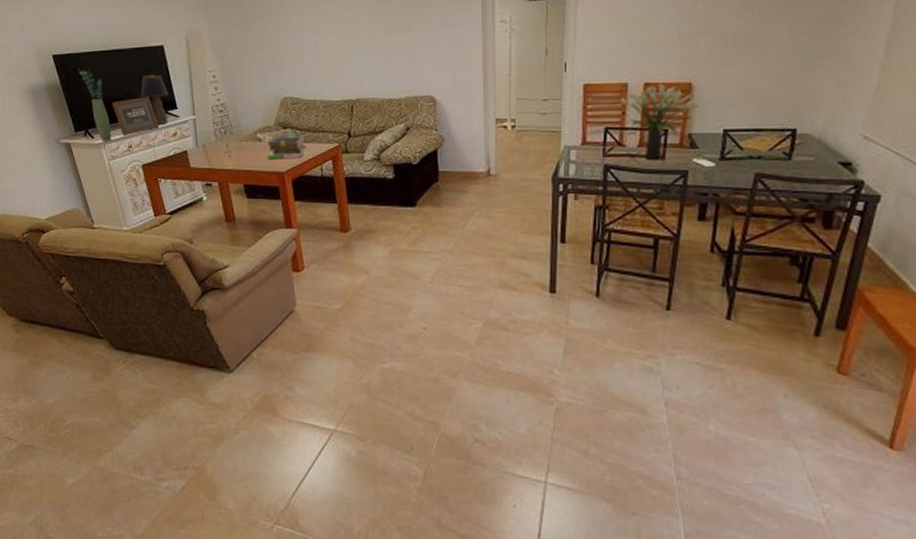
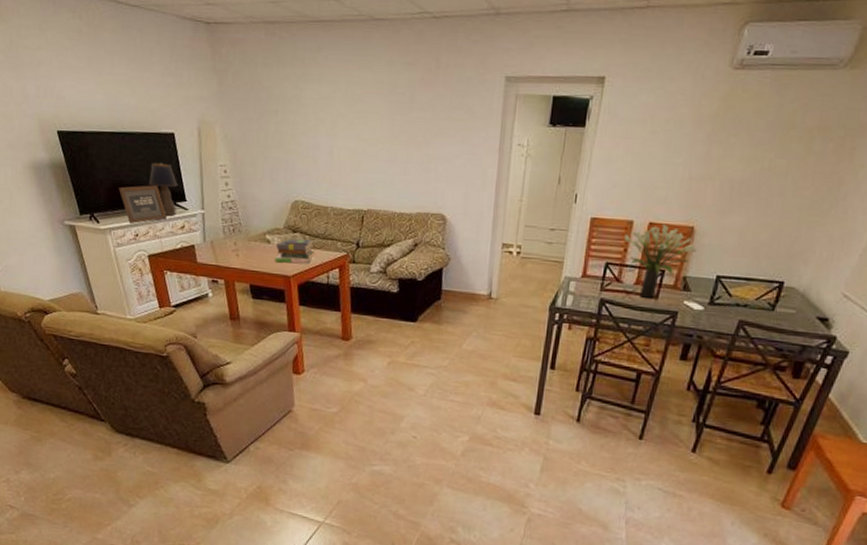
vase: present [78,68,112,141] -> none [84,149,118,228]

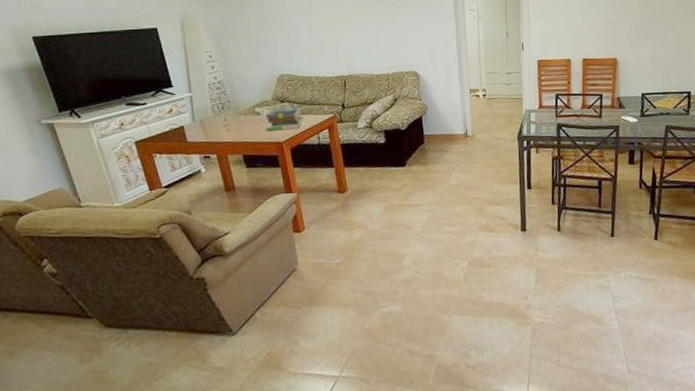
picture frame: present [118,185,167,224] -> none [101,76,153,114]
table lamp: present [149,162,178,217] -> none [133,55,164,104]
flower arrangement: present [624,223,696,300] -> none [566,58,622,120]

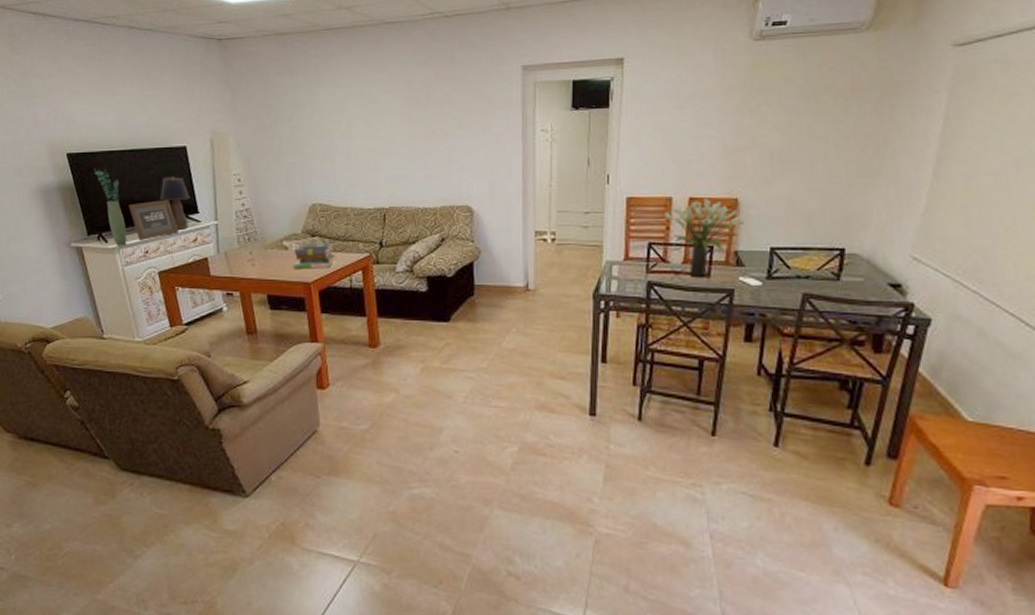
vase: none [63,50,101,120] -> present [94,168,127,246]
picture frame: none [101,76,153,114] -> present [128,200,179,240]
table lamp: none [133,55,164,104] -> present [160,177,190,231]
flower arrangement: none [566,58,622,120] -> present [665,198,744,279]

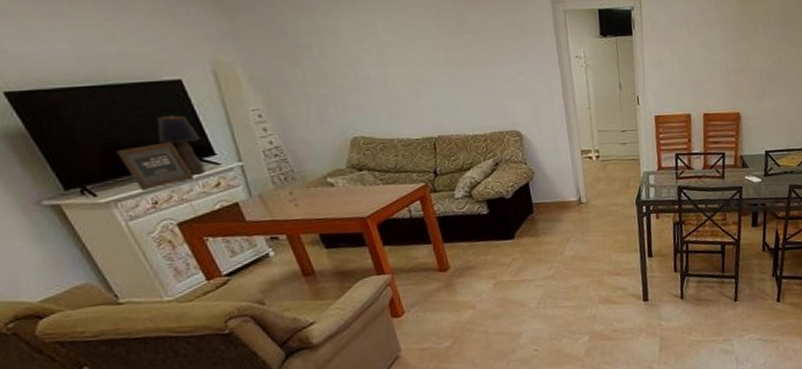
vase: present [94,168,127,246] -> none [53,109,125,199]
books: present [293,243,336,269] -> none [341,176,390,205]
flower arrangement: present [665,198,744,279] -> none [686,113,745,181]

